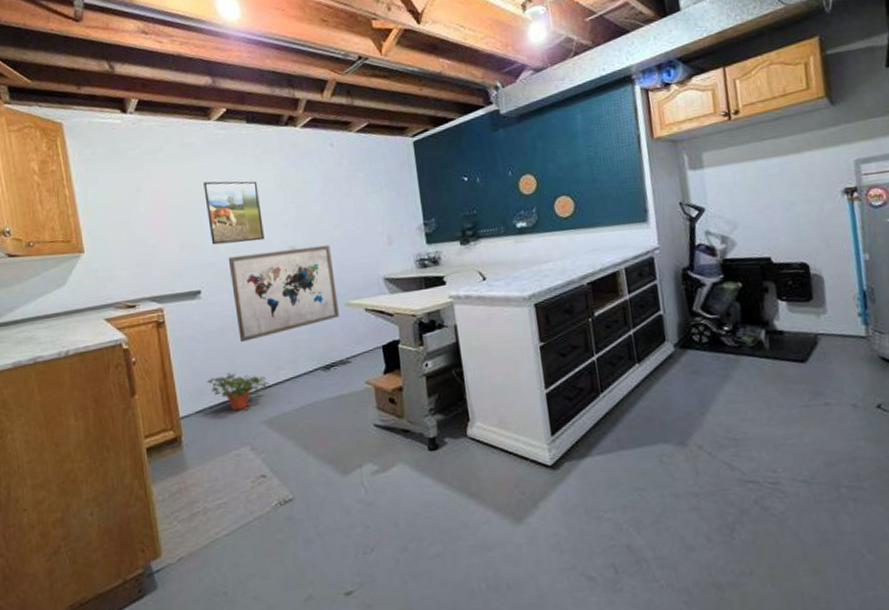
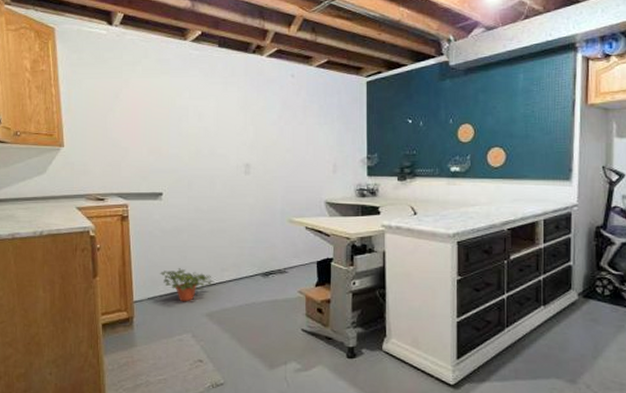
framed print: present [203,181,264,245] -> none [174,96,223,155]
wall art: present [228,244,339,343] -> none [189,166,282,243]

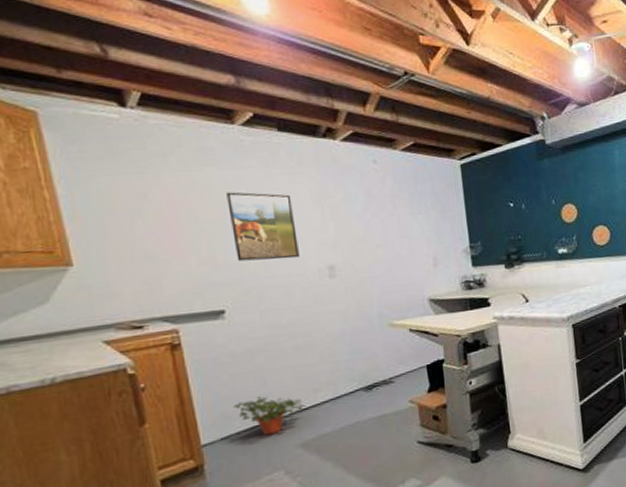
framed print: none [174,96,223,155] -> present [226,192,300,262]

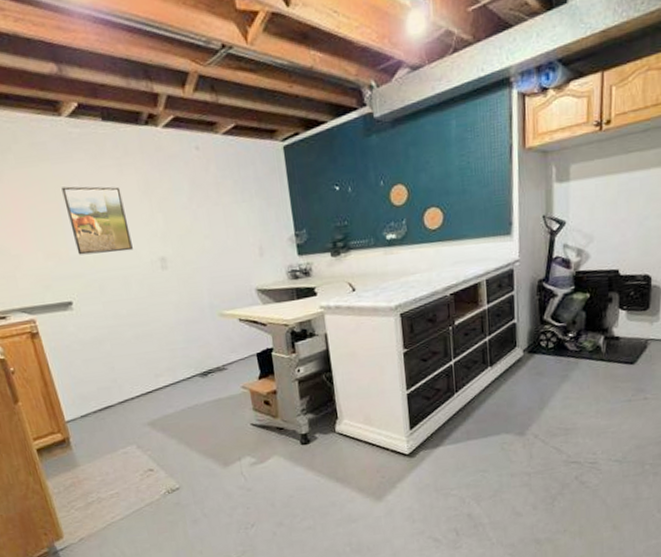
potted plant: present [233,397,307,436] -> none [88,380,150,415]

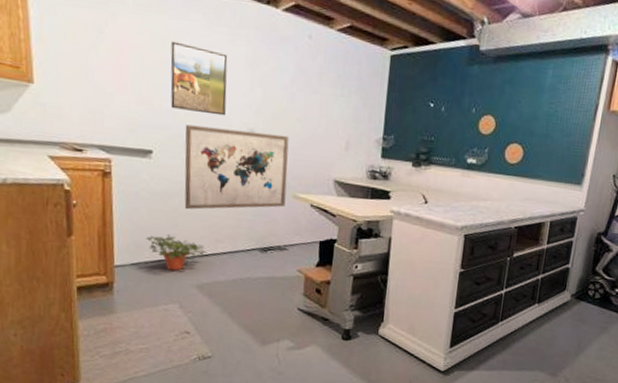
potted plant: none [88,380,150,415] -> present [146,235,207,271]
wall art: none [97,255,214,352] -> present [184,124,289,210]

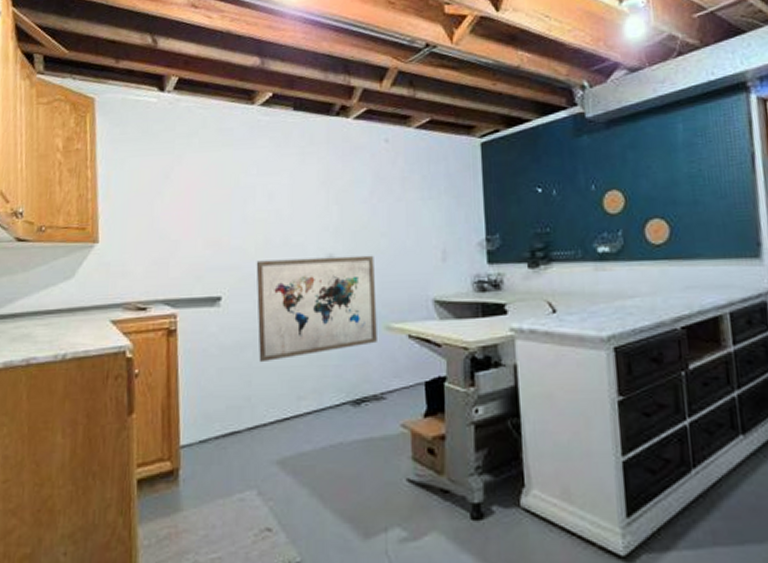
potted plant: present [146,235,207,271] -> none [216,398,288,445]
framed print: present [170,41,228,116] -> none [238,172,300,245]

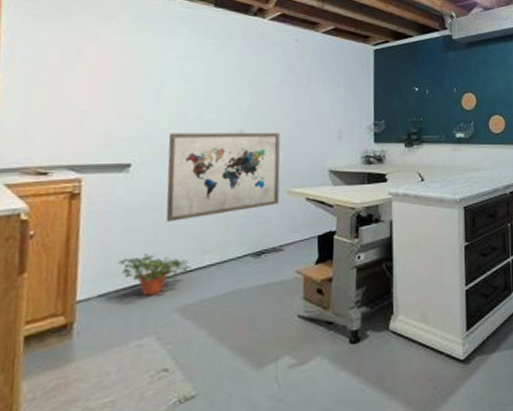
potted plant: none [216,398,288,445] -> present [118,254,192,297]

